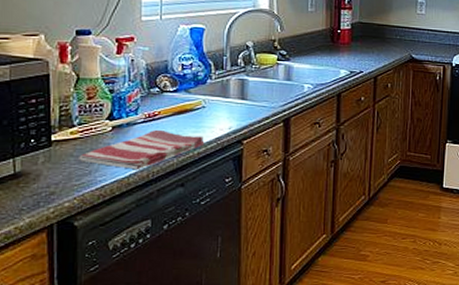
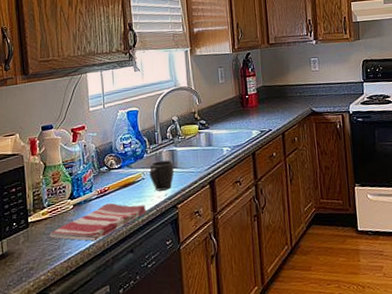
mug: none [212,89,243,123] -> present [149,159,174,191]

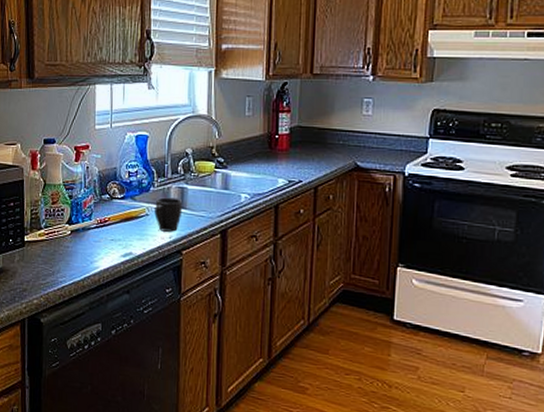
dish towel: present [50,203,147,241] -> none [45,236,148,273]

